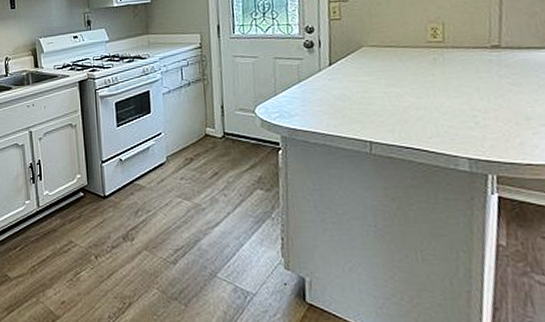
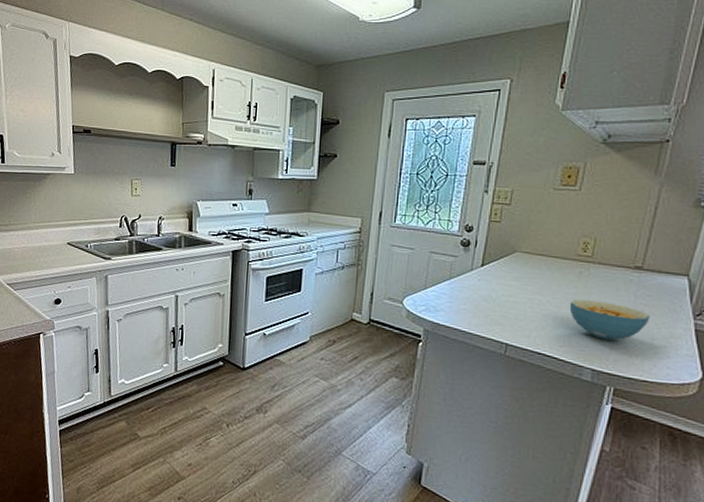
cereal bowl: none [429,86,520,126] -> present [569,299,650,341]

